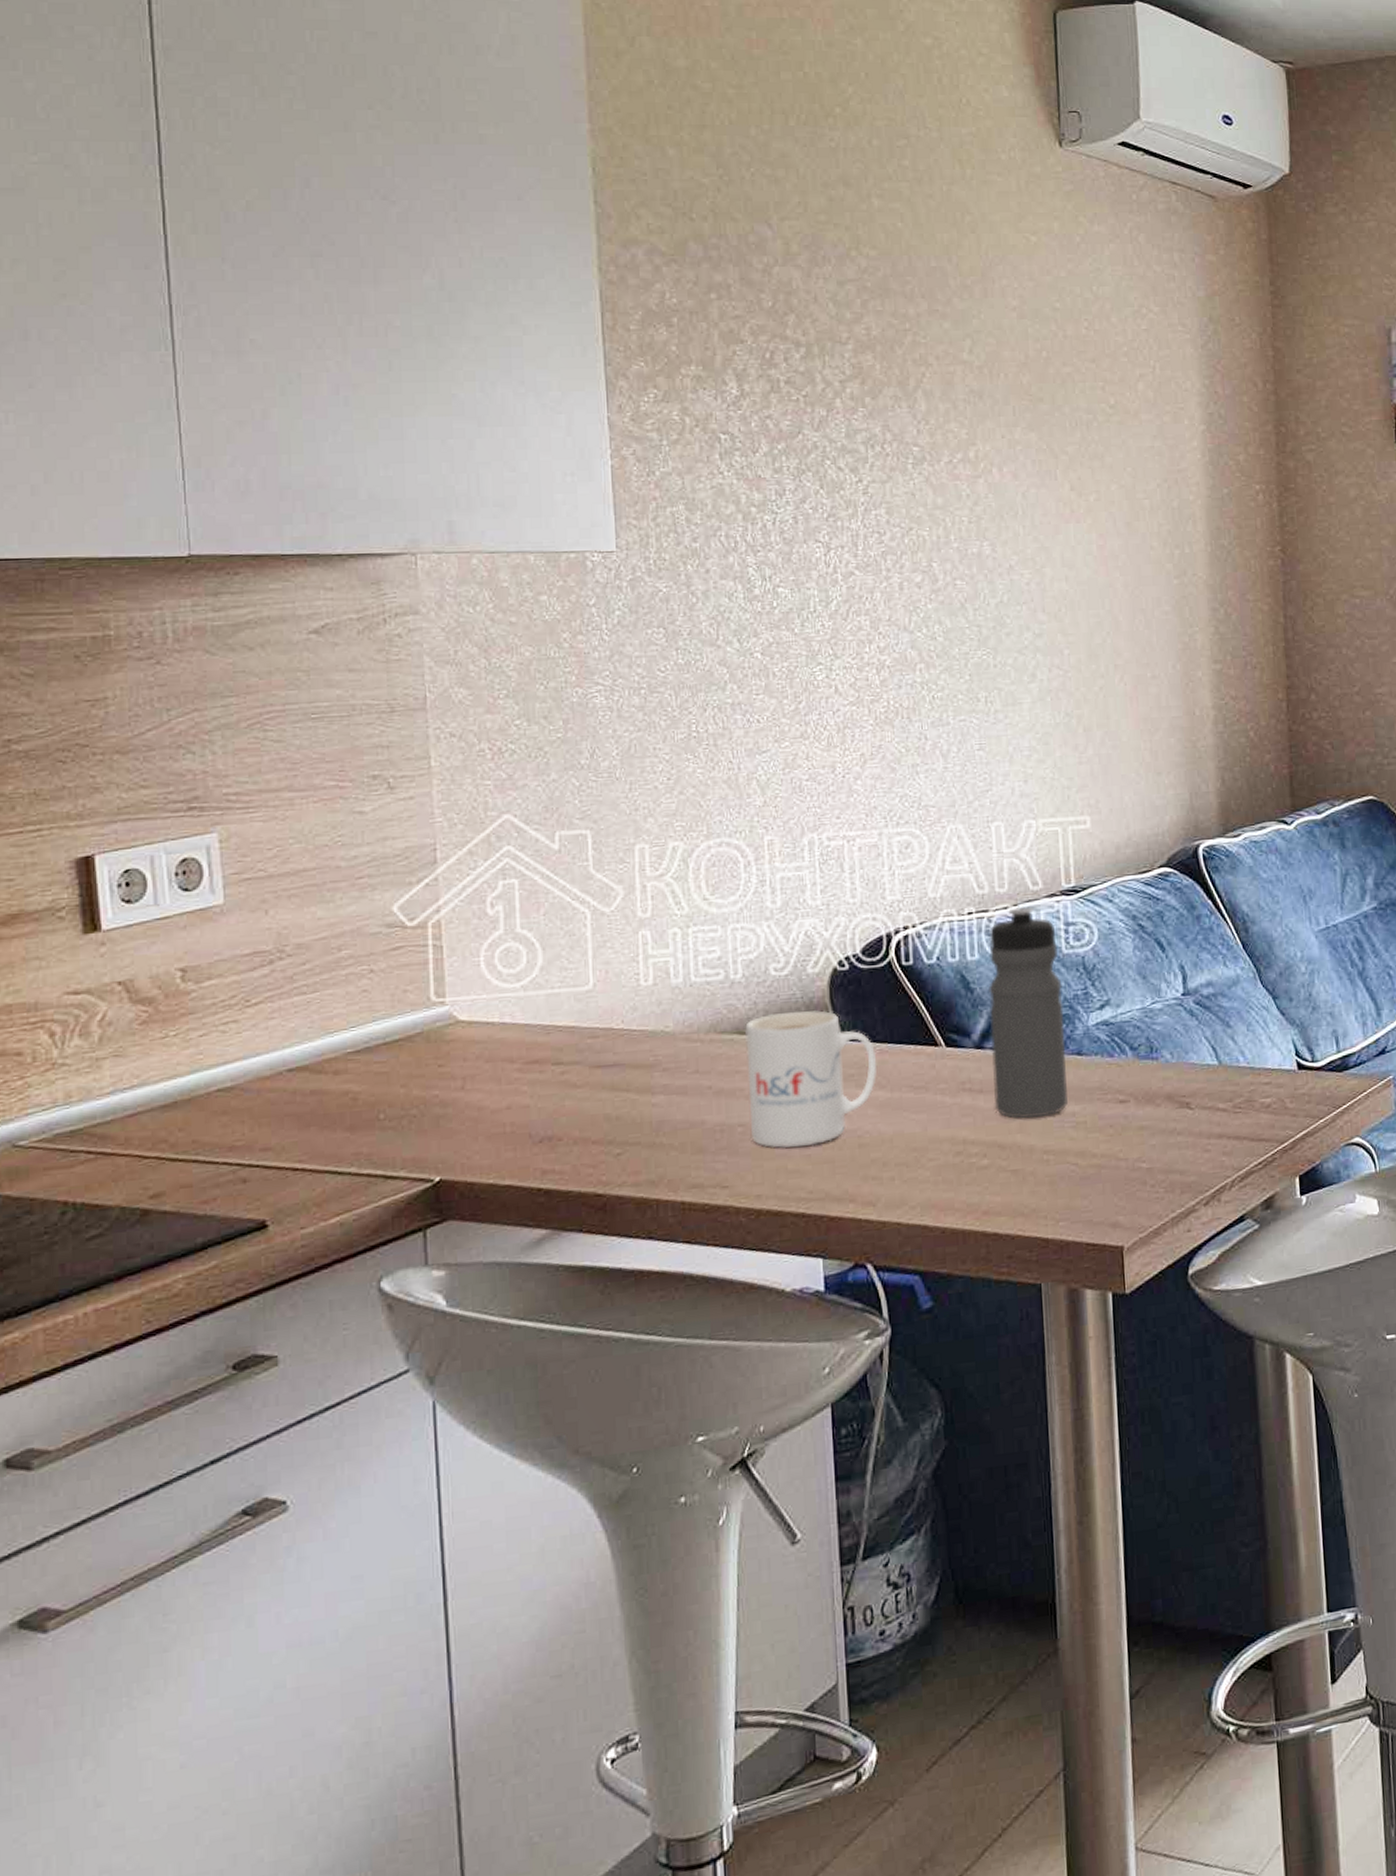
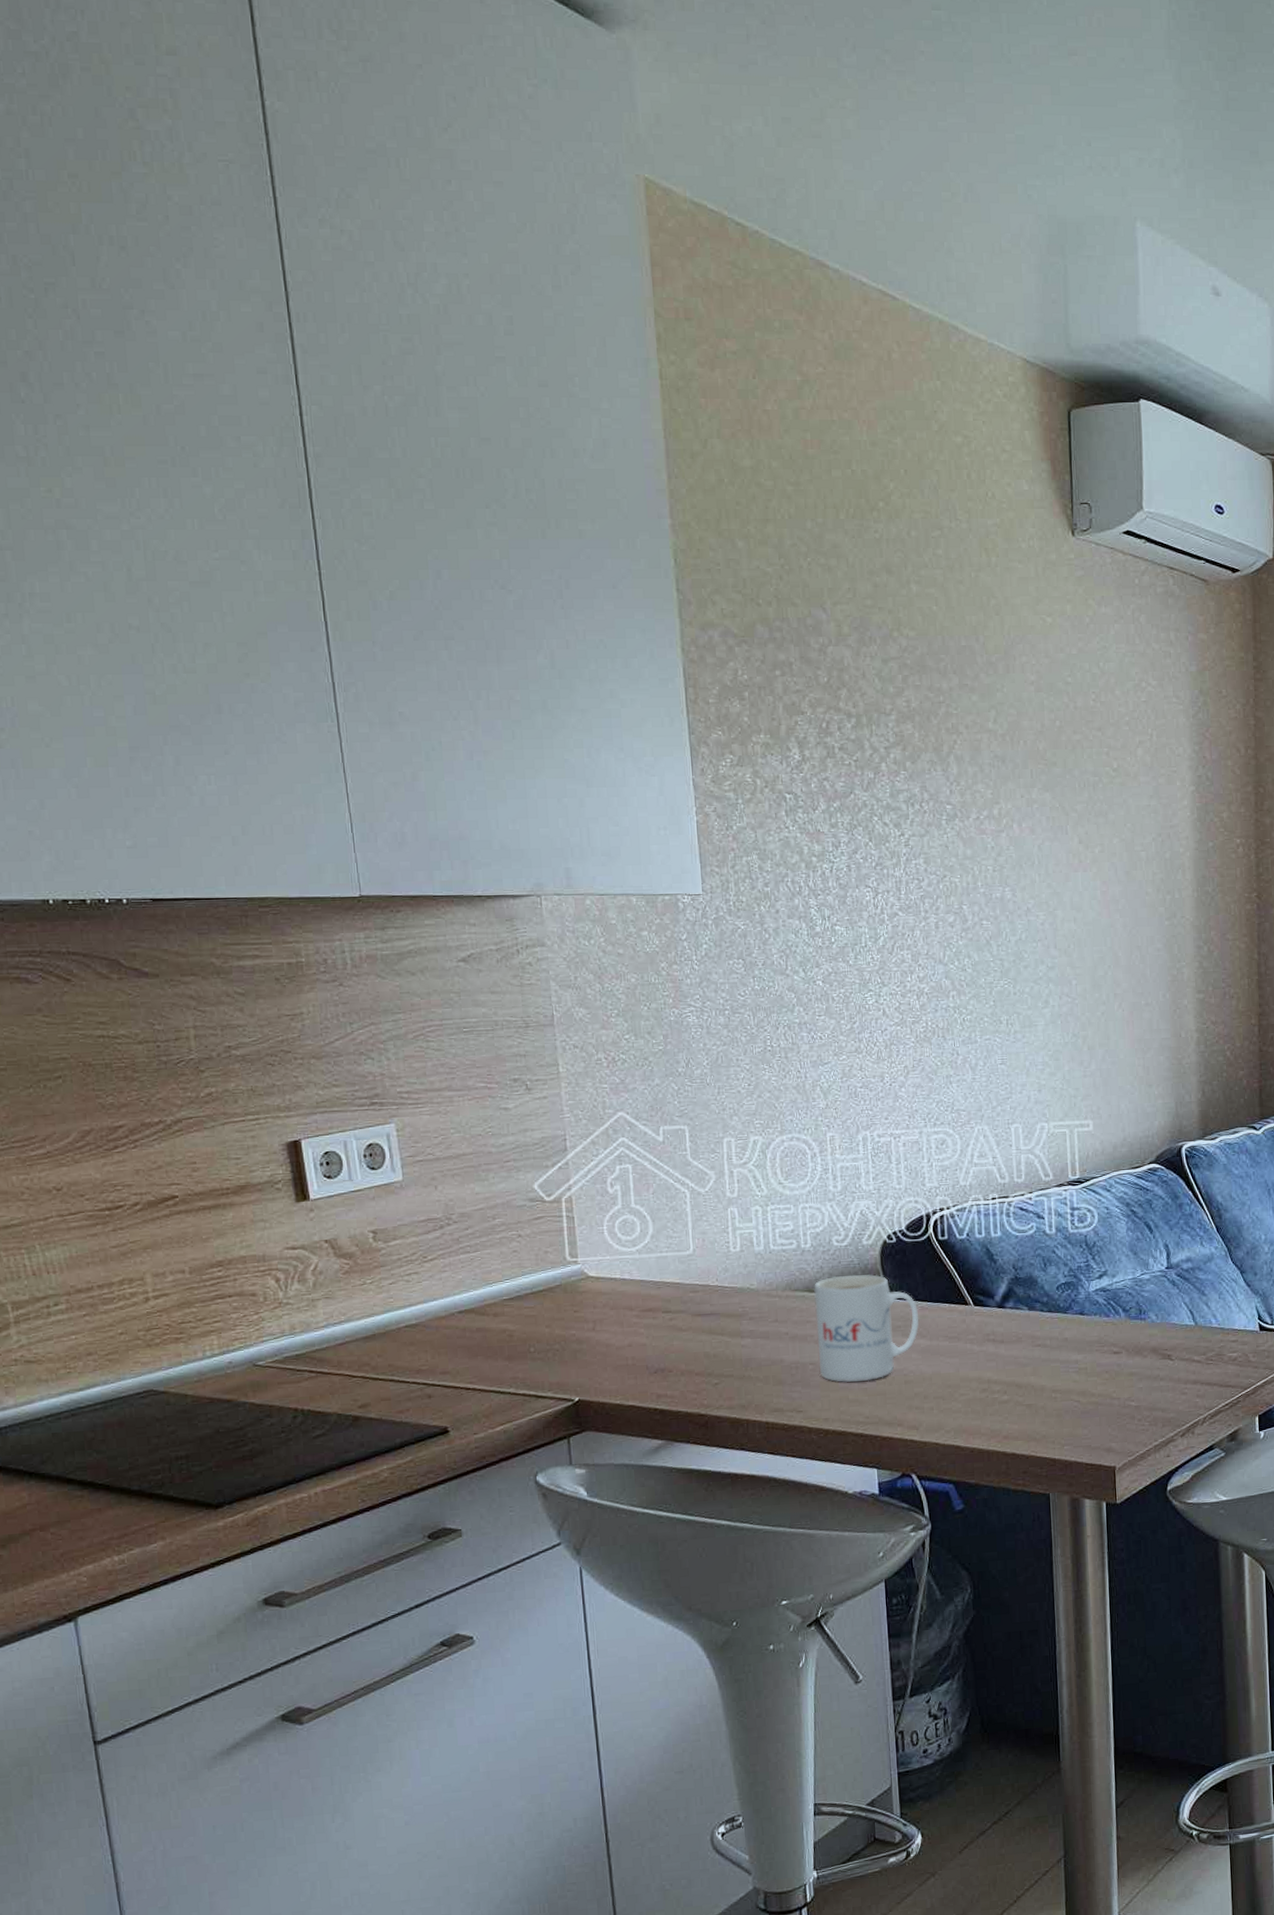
water bottle: present [988,906,1068,1119] -> none [1009,1193,1072,1365]

